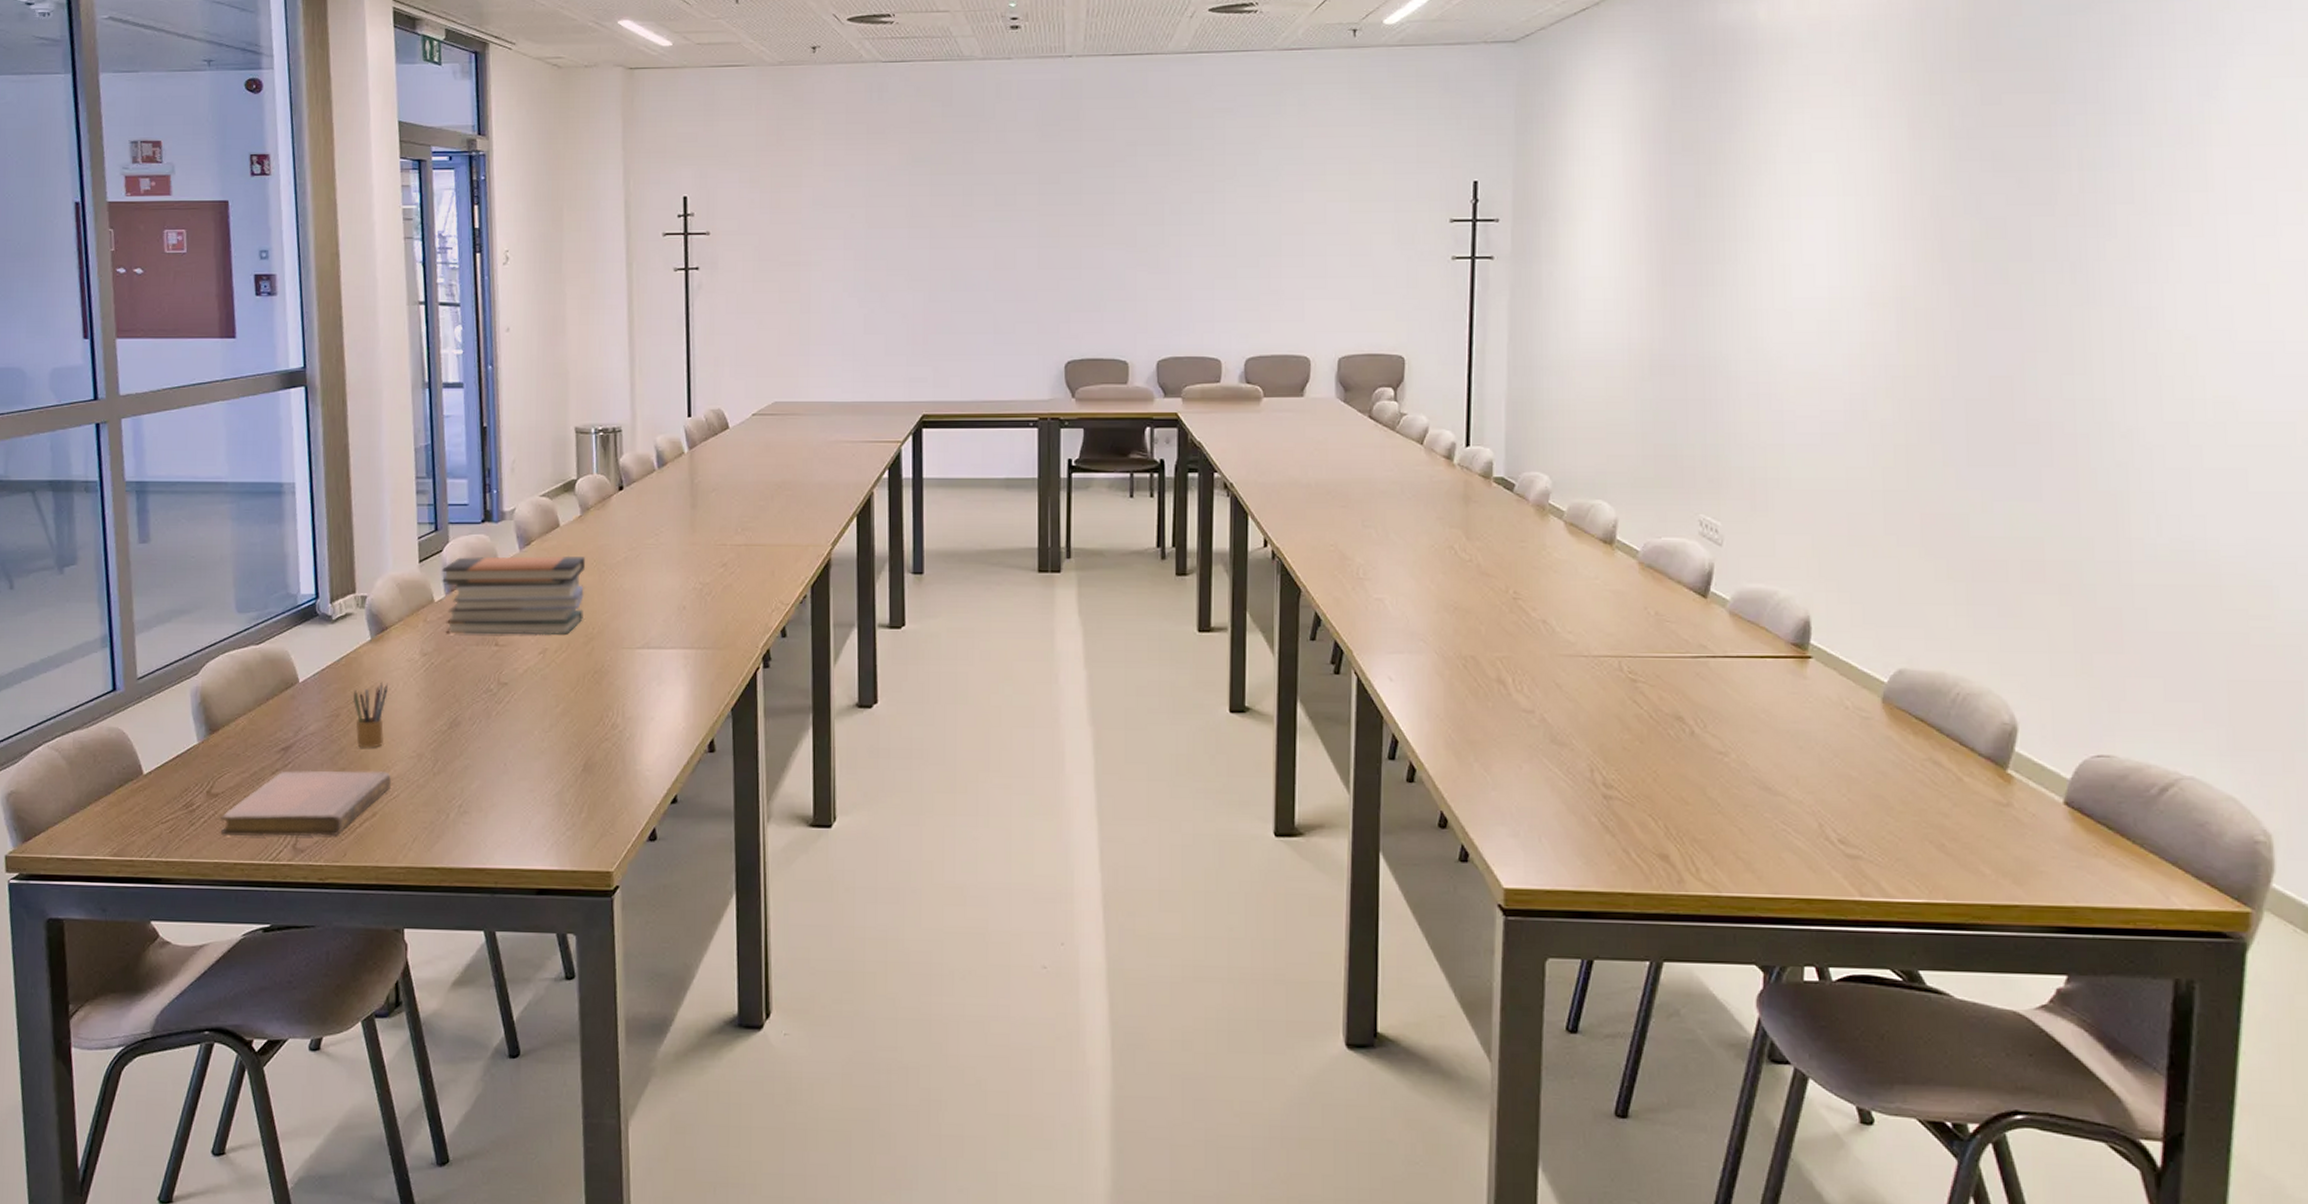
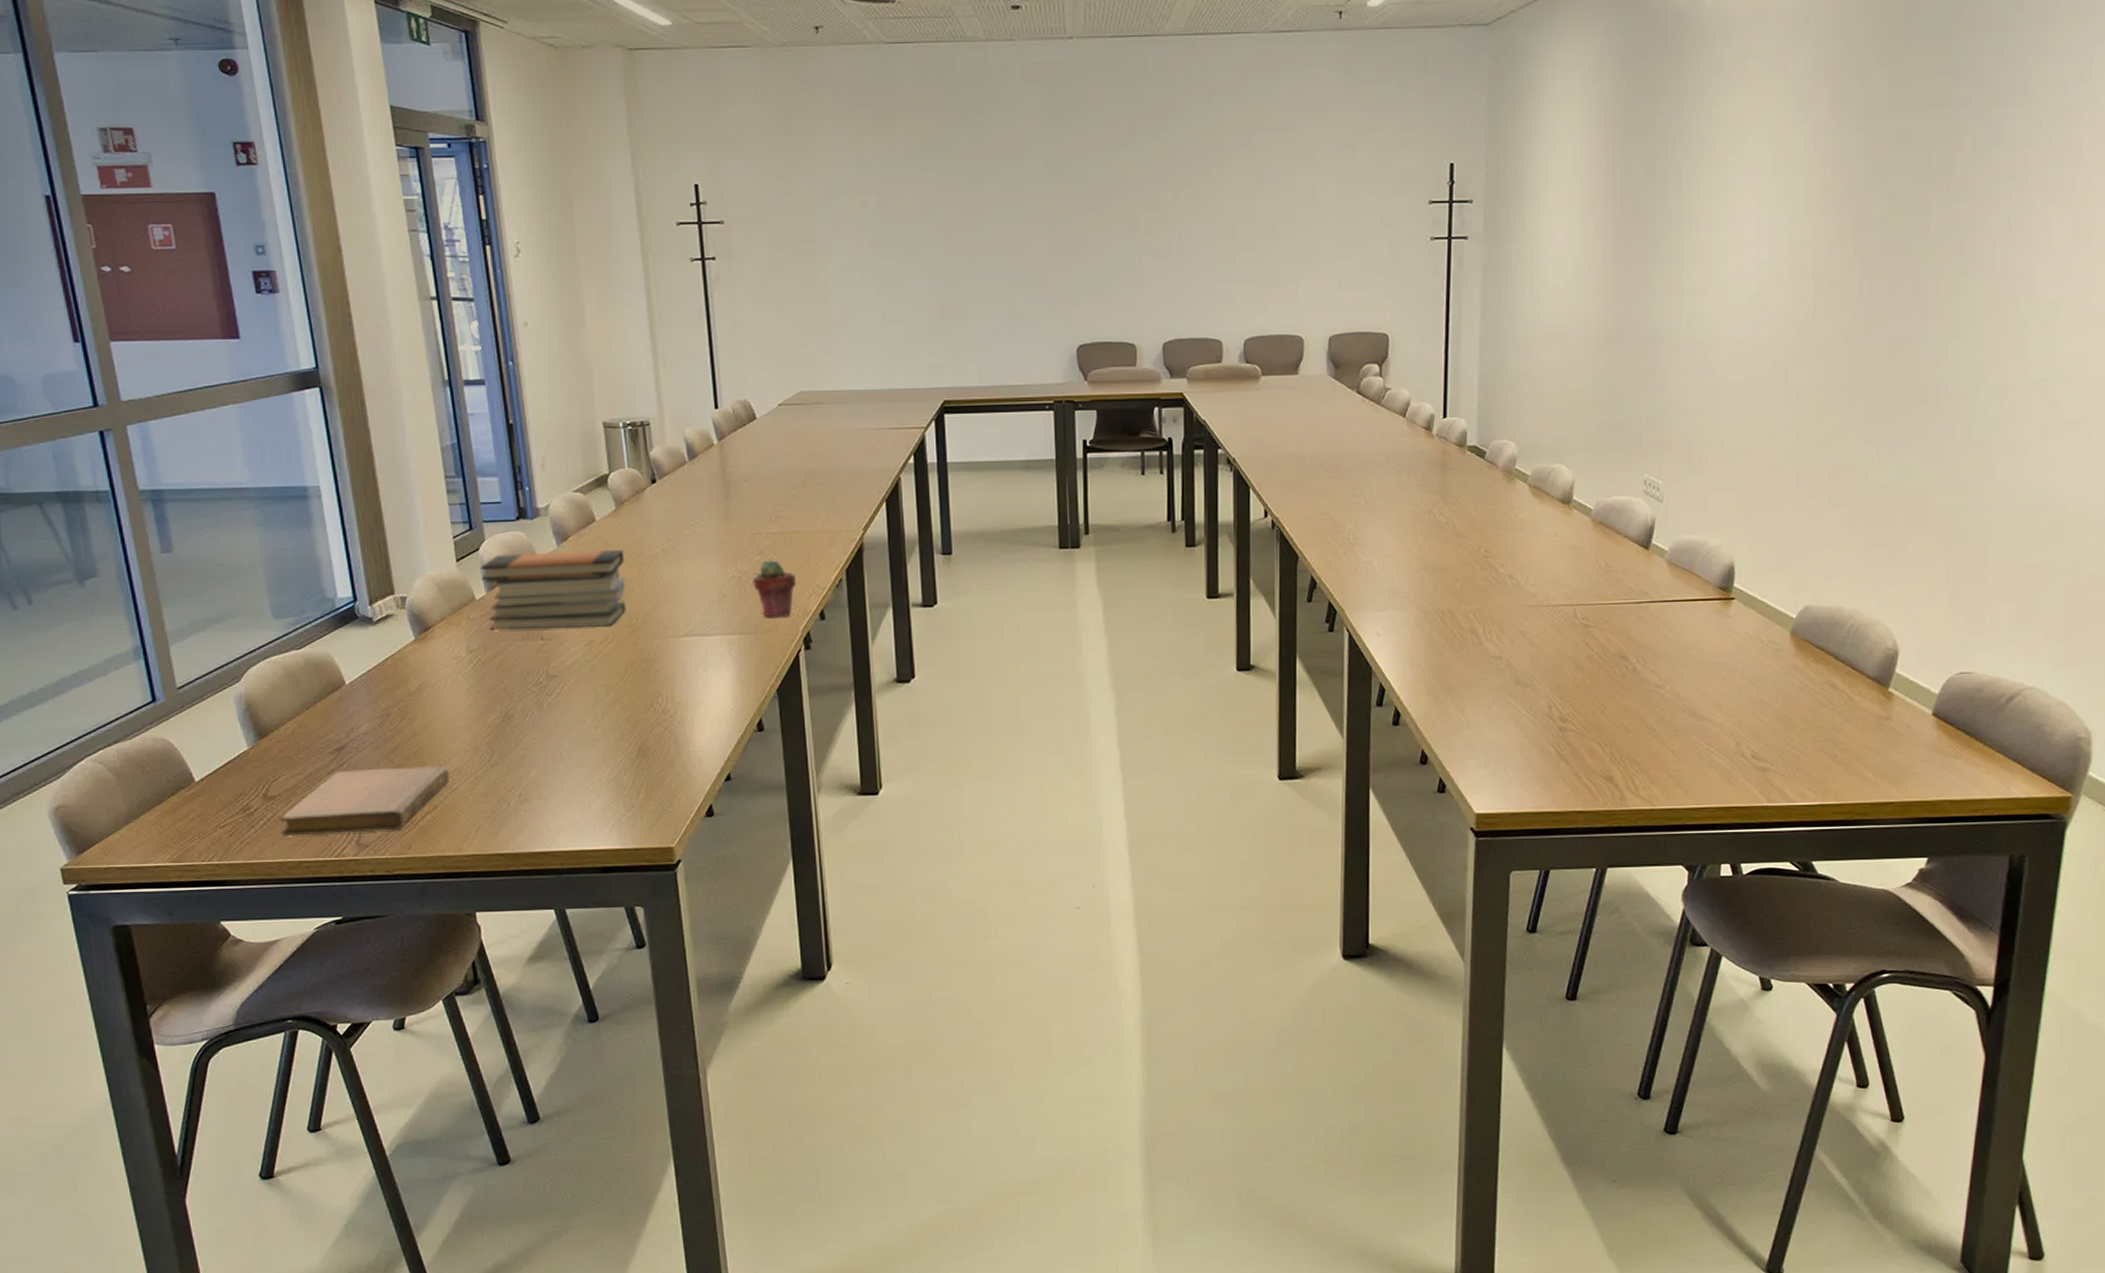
pencil box: present [352,681,388,748] -> none [402,679,438,745]
potted succulent: none [713,572,760,633] -> present [751,559,797,618]

